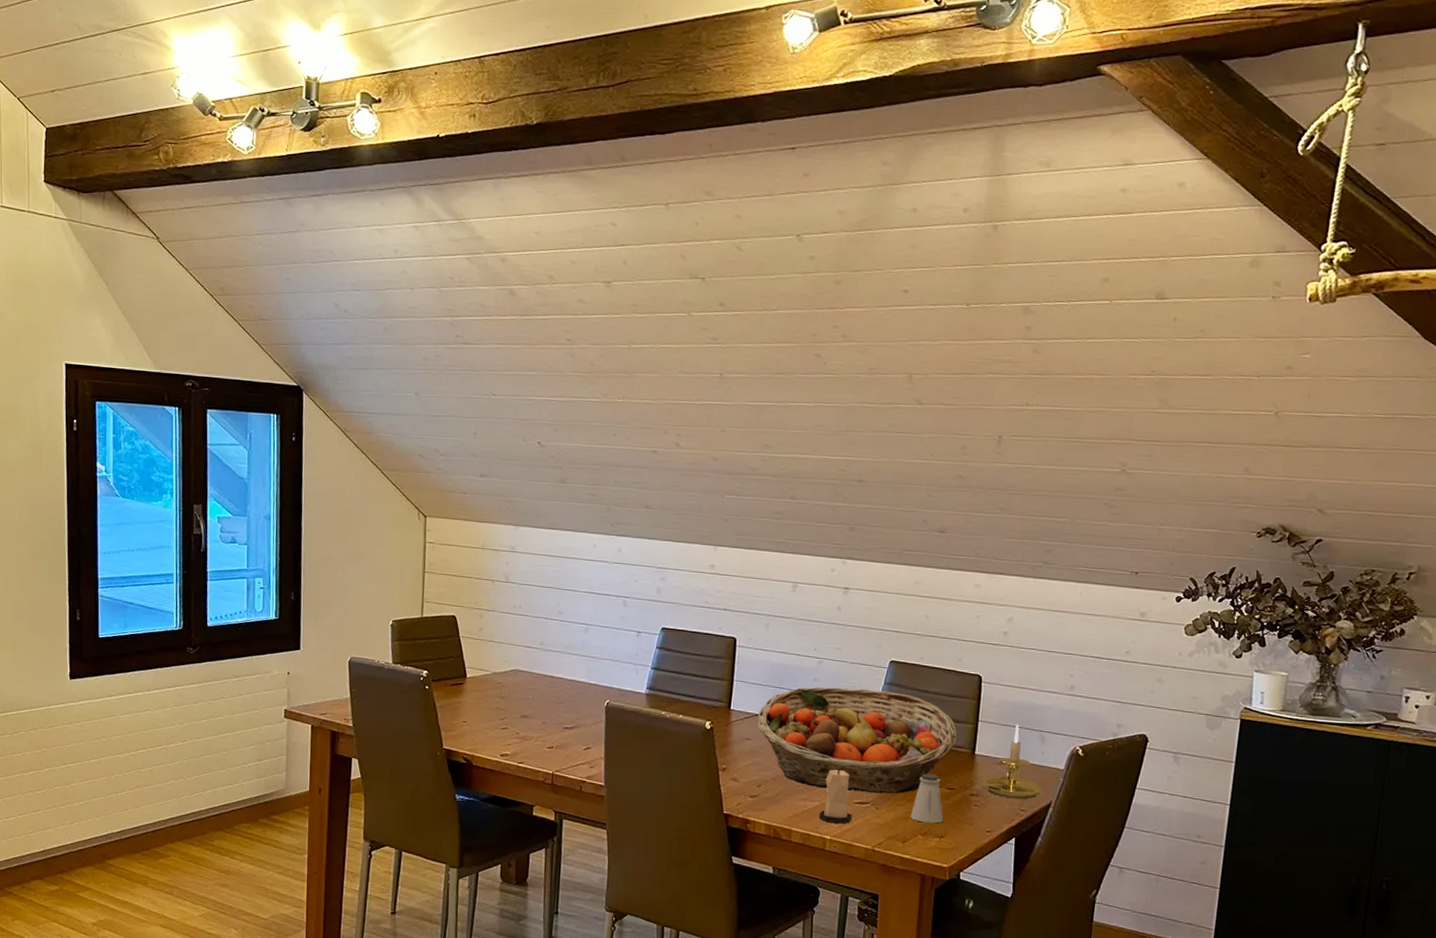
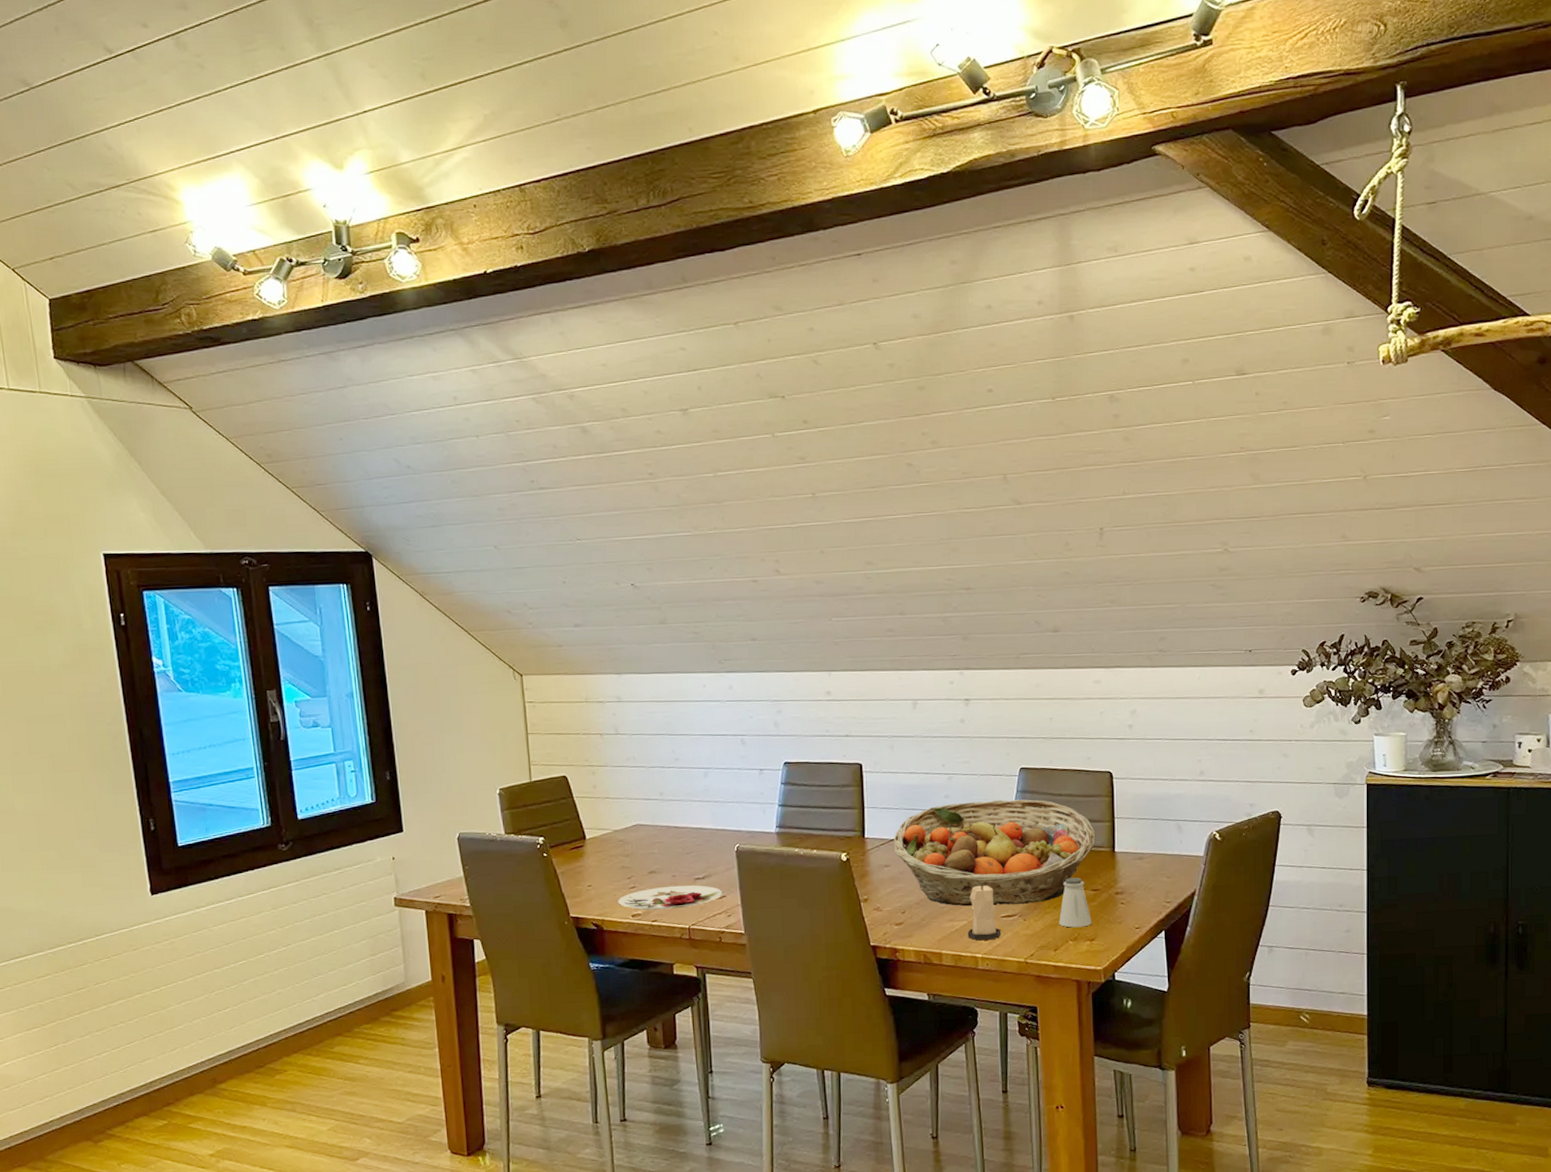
plate: none [489,731,588,754] -> present [617,885,722,910]
candle holder: present [981,723,1043,800] -> none [1125,815,1186,892]

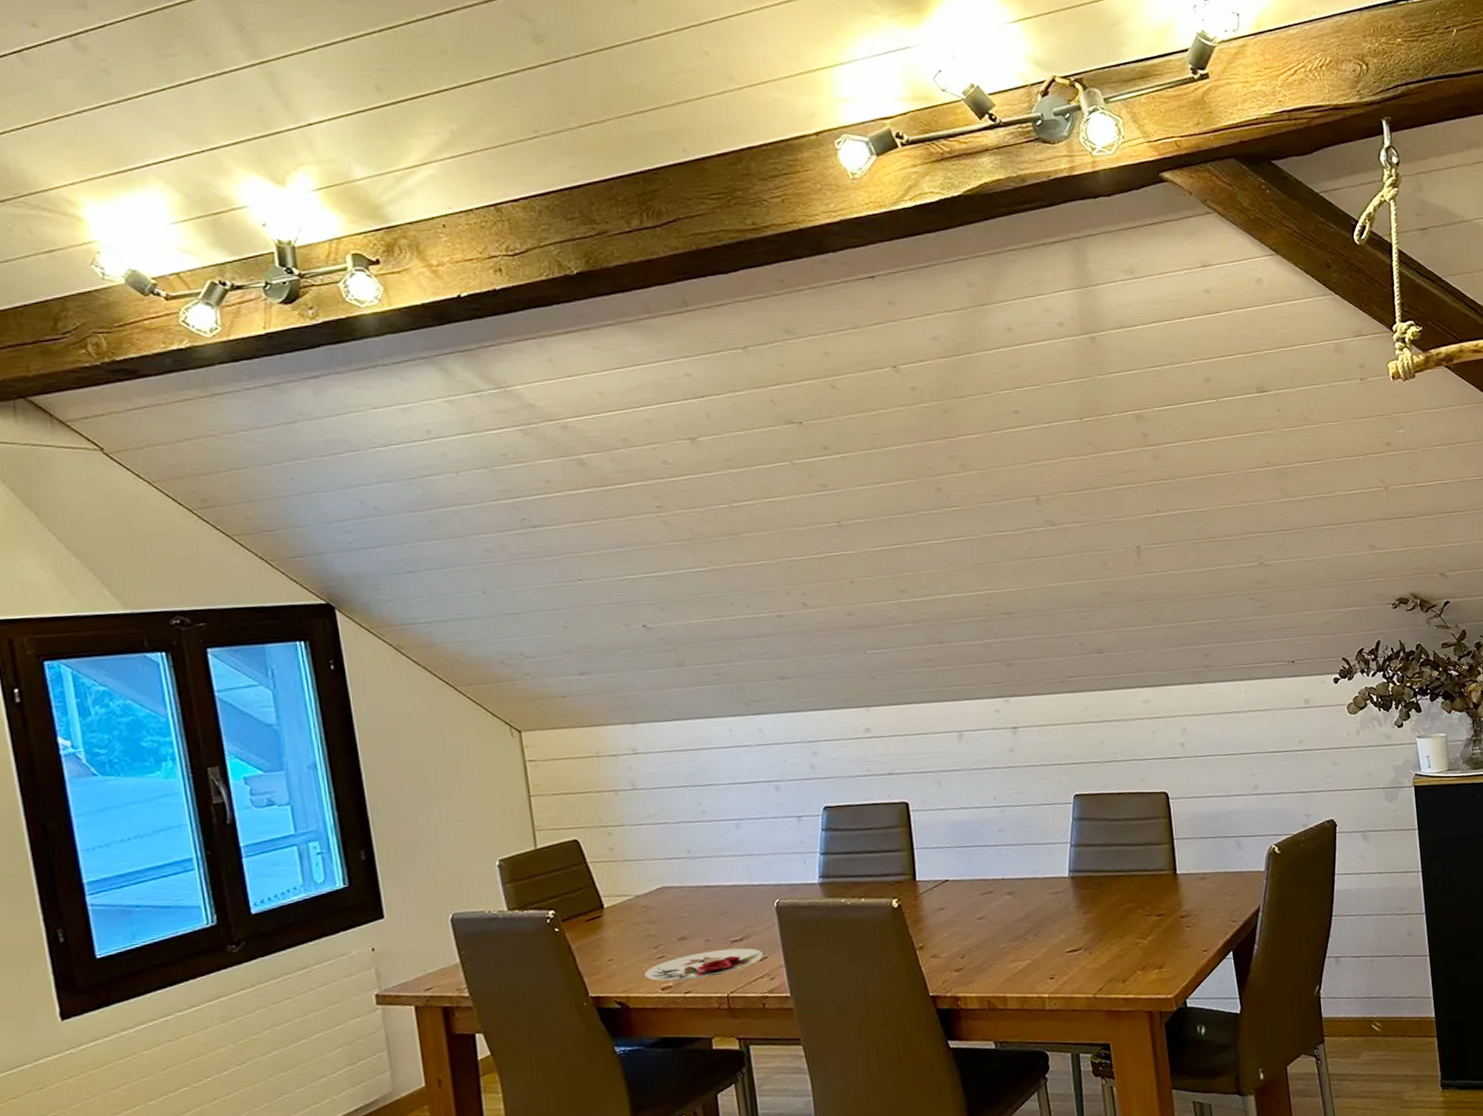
fruit basket: present [893,799,1096,907] -> none [946,826,1157,946]
candle: present [967,882,1001,941] -> none [1031,918,1067,980]
saltshaker: present [1058,878,1092,928] -> none [1125,904,1159,957]

